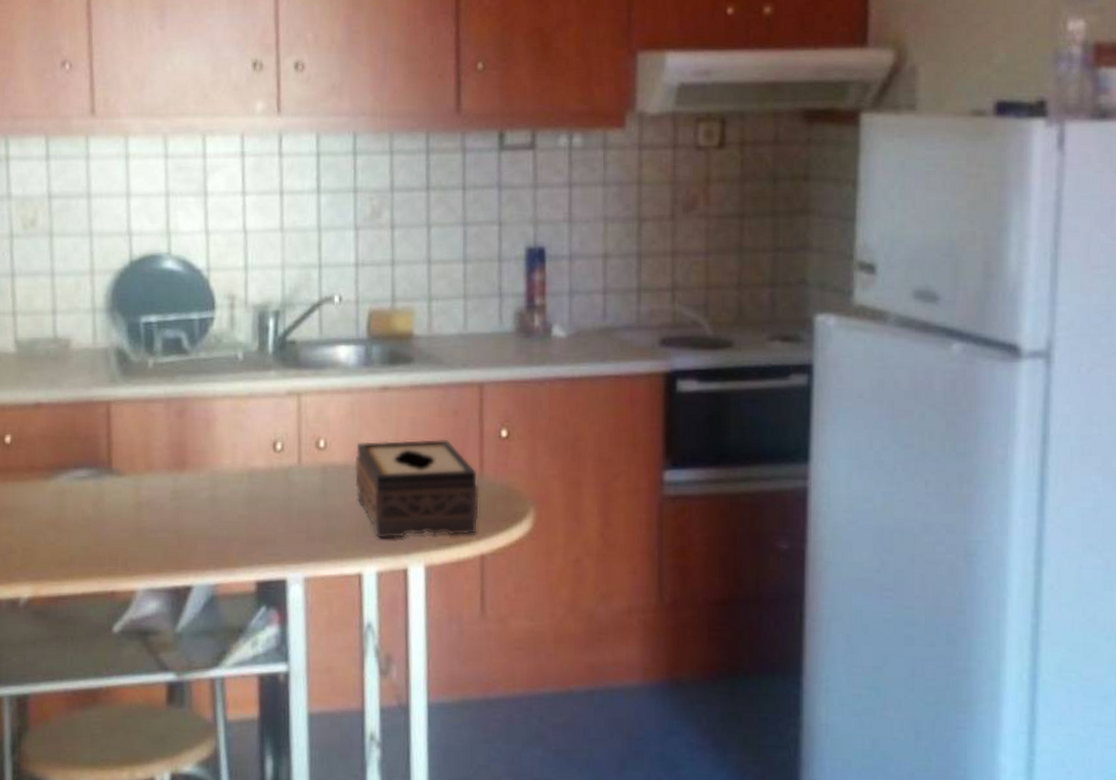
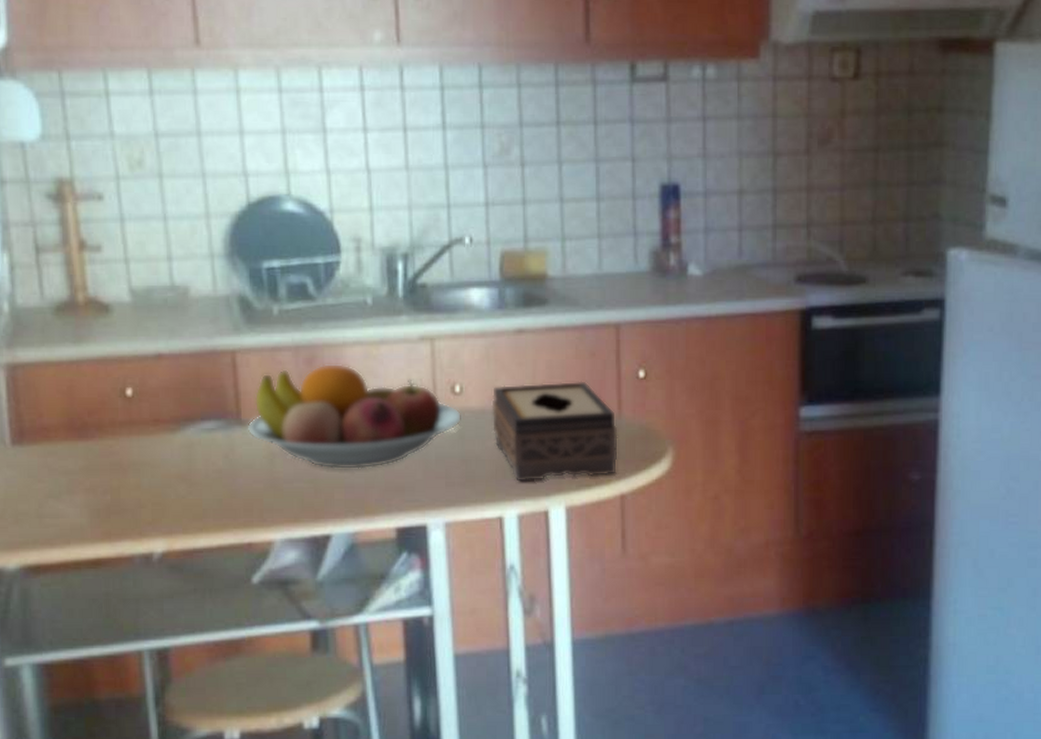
fruit bowl: none [117,415,326,522] -> present [247,363,462,470]

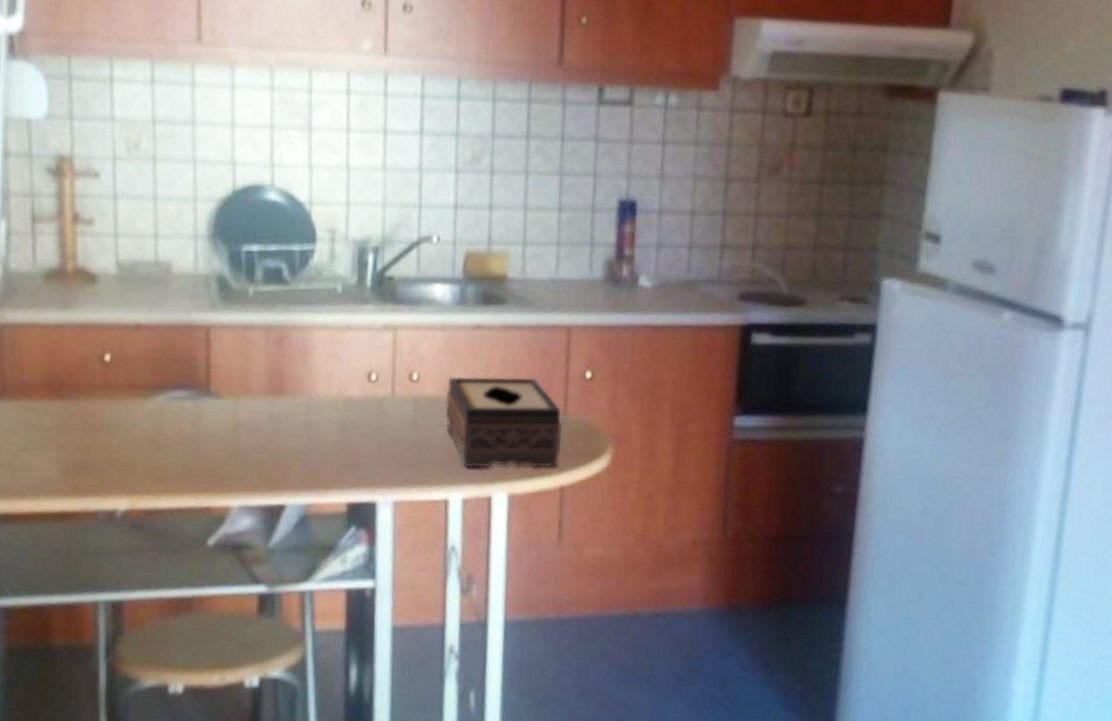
fruit bowl: present [247,363,462,470] -> none [215,344,418,446]

